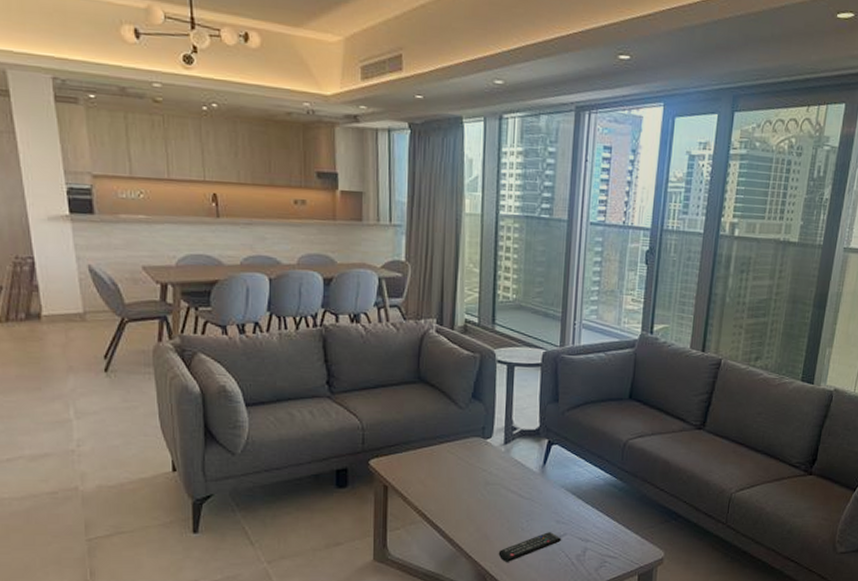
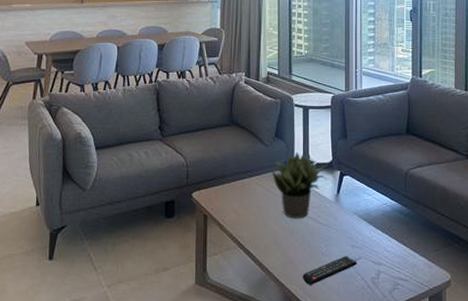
potted plant: none [466,416,534,492] -> present [271,152,328,219]

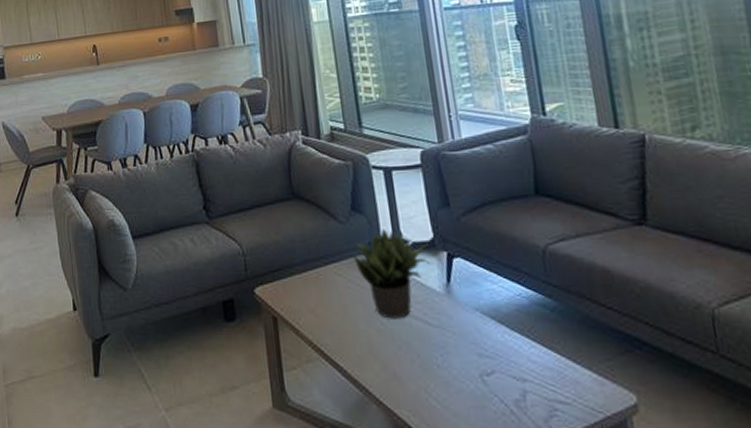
remote control: present [302,256,358,285] -> none [414,369,491,410]

